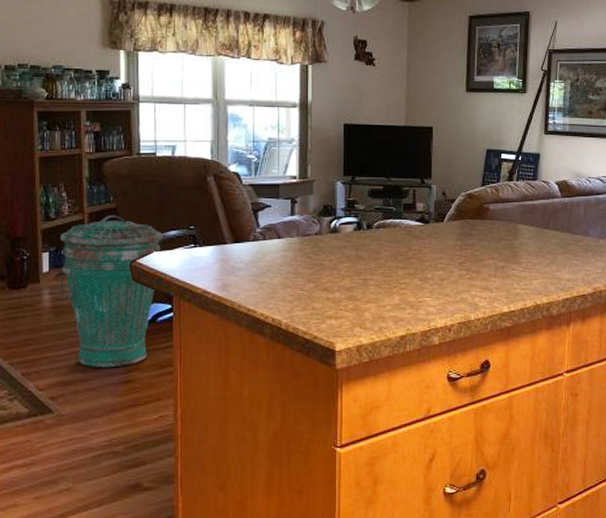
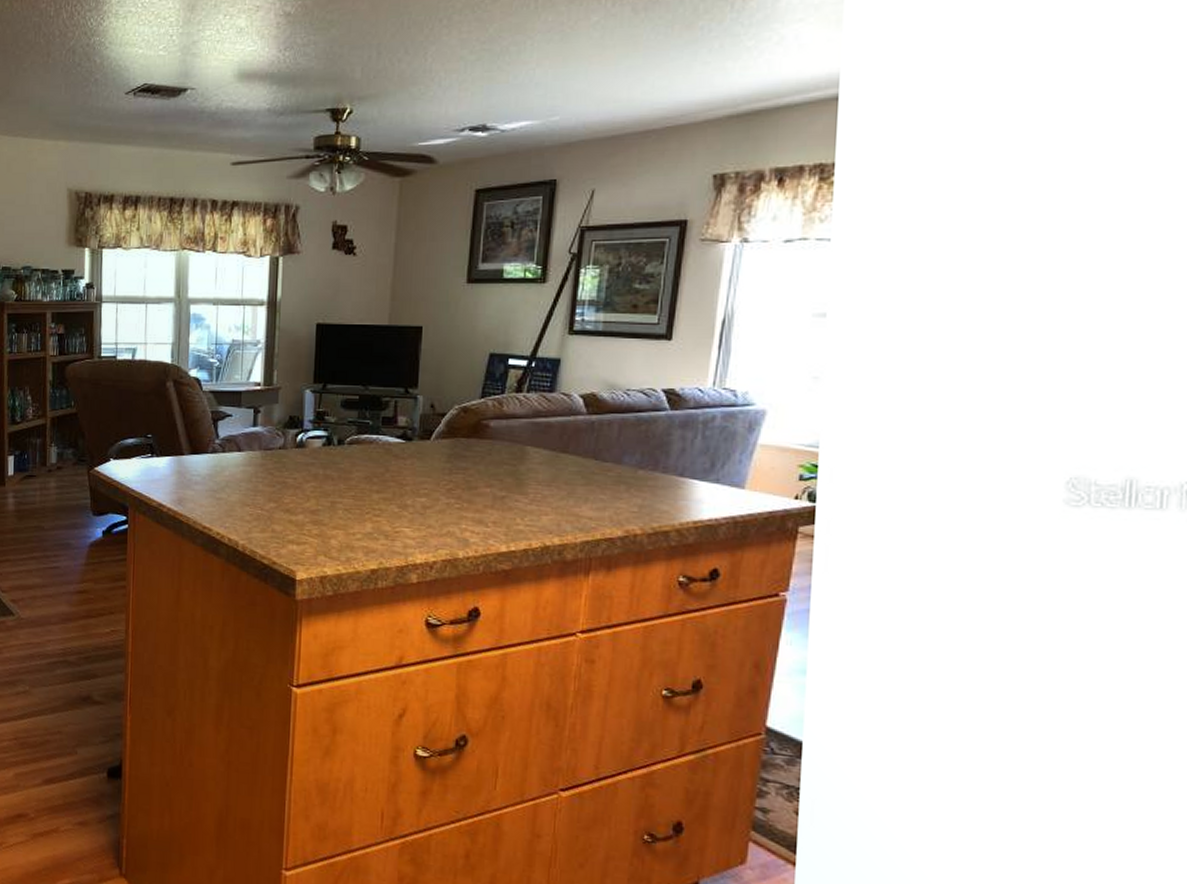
trash can: present [60,215,163,368] -> none [23,420,121,577]

